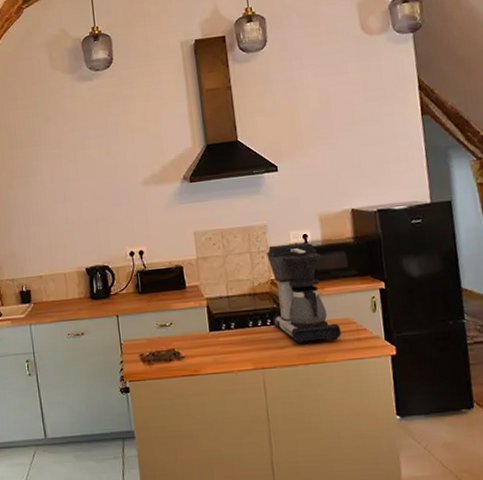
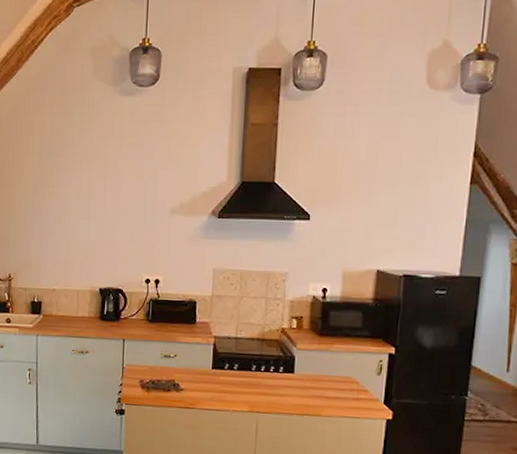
coffee maker: present [266,242,342,344] -> none [275,294,342,397]

